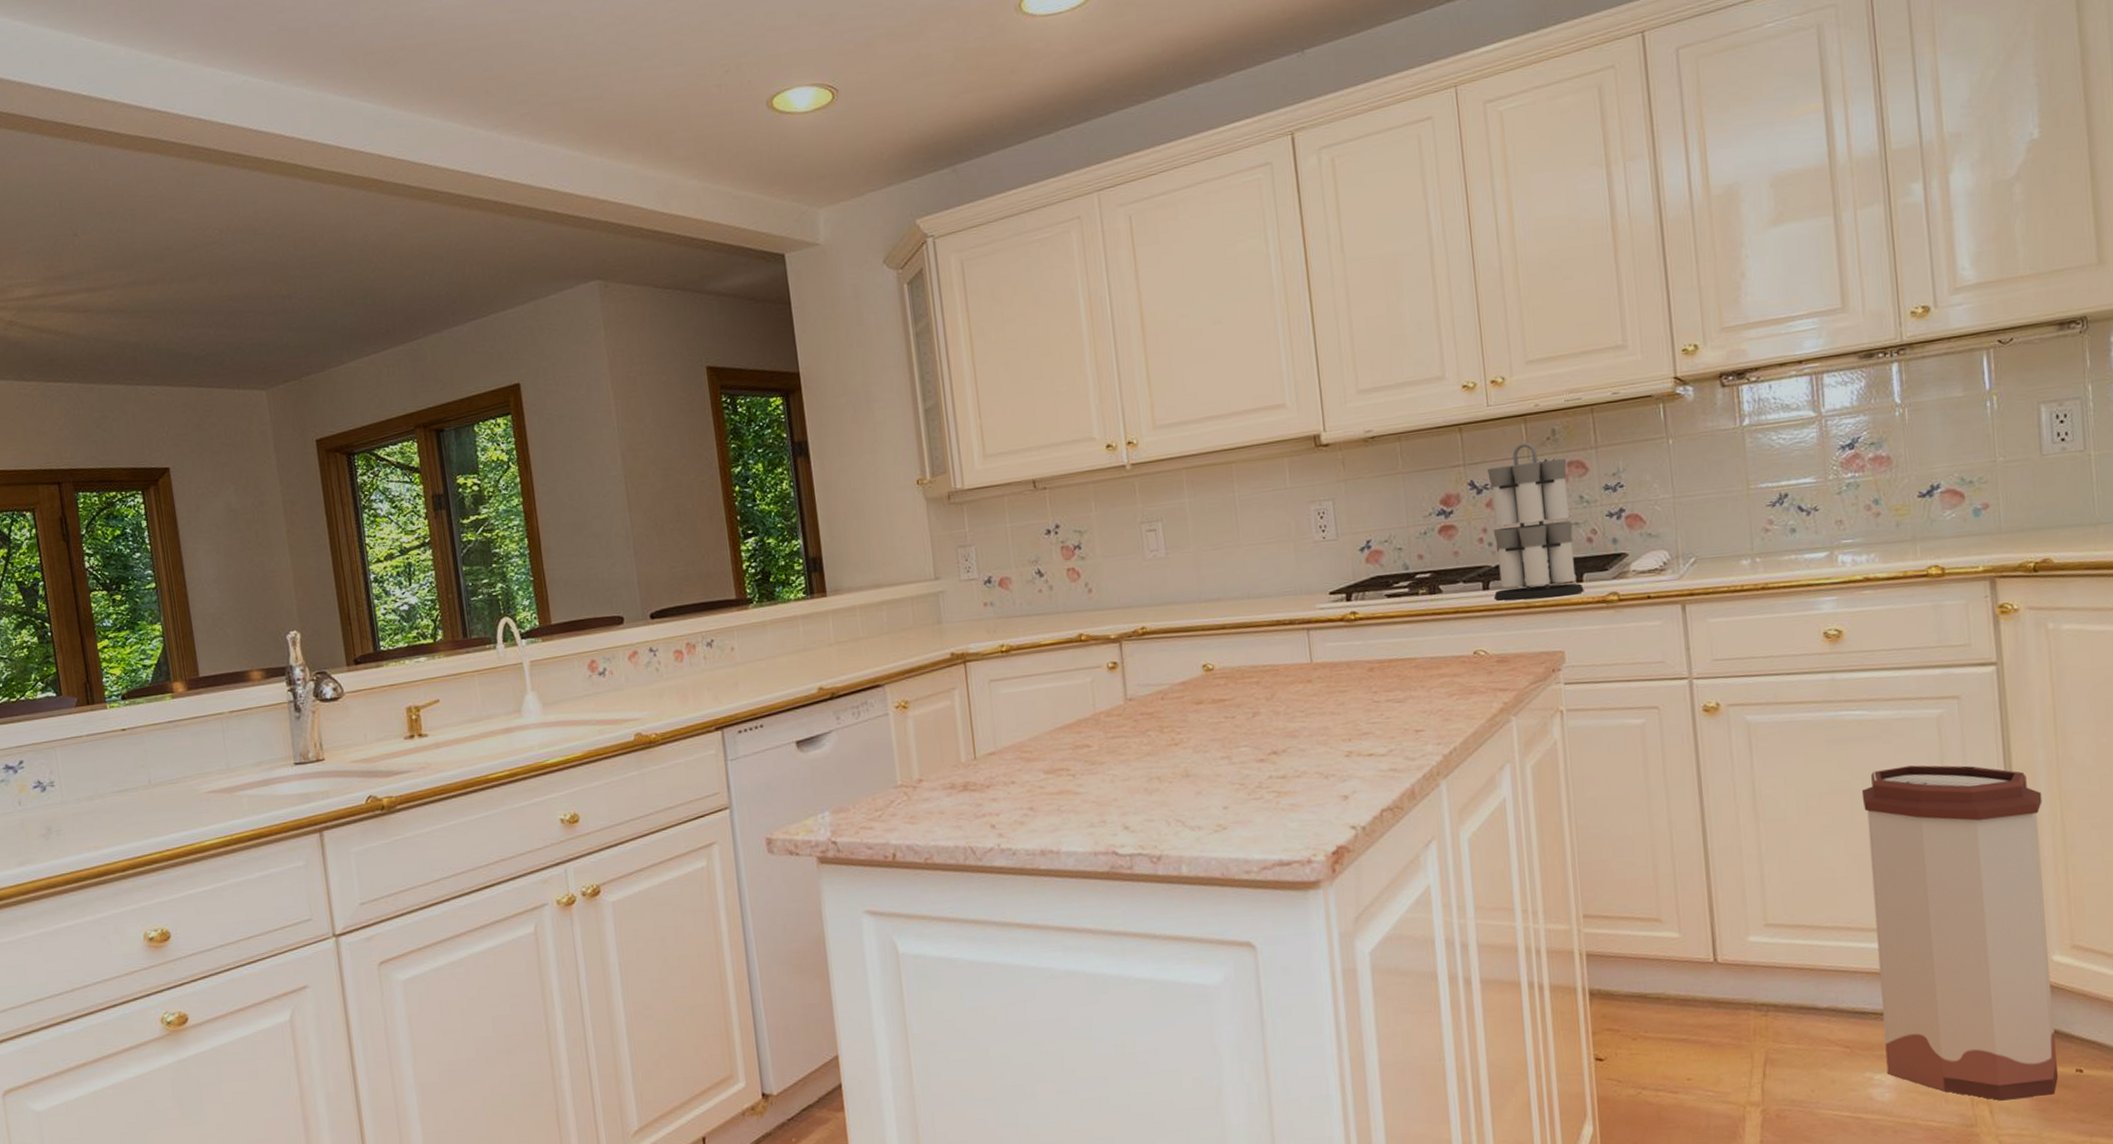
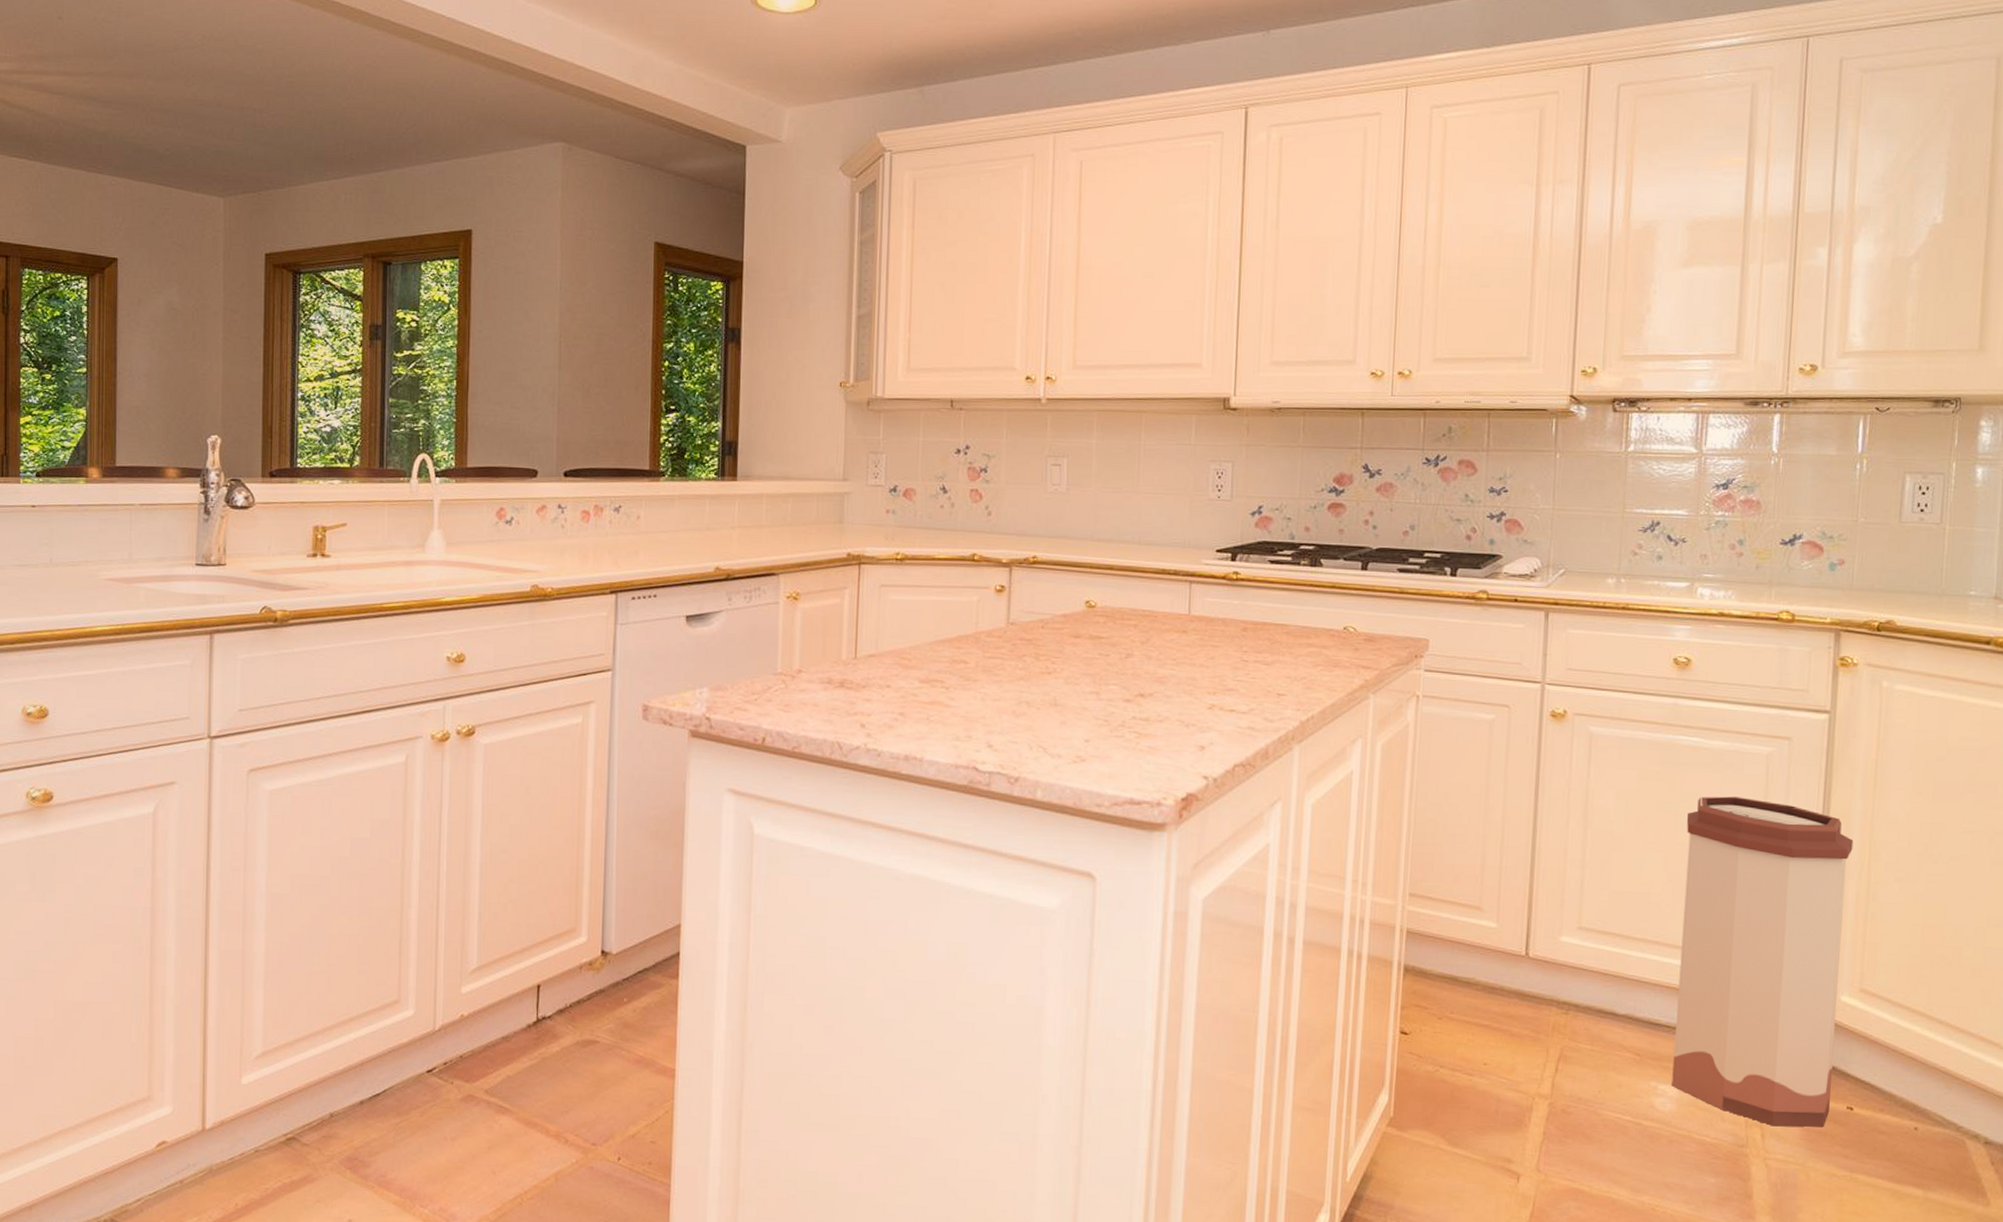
spice rack: present [1487,442,1584,601] -> none [1370,435,1459,587]

